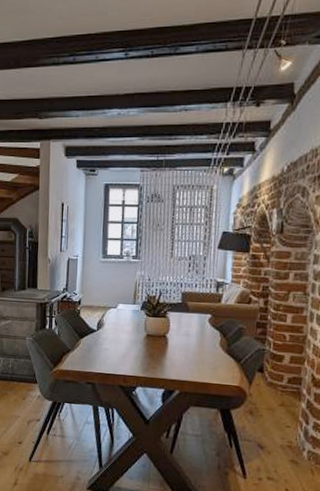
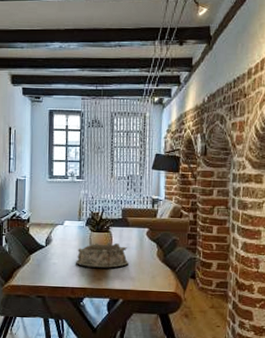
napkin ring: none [128,328,188,357] -> present [75,242,129,269]

